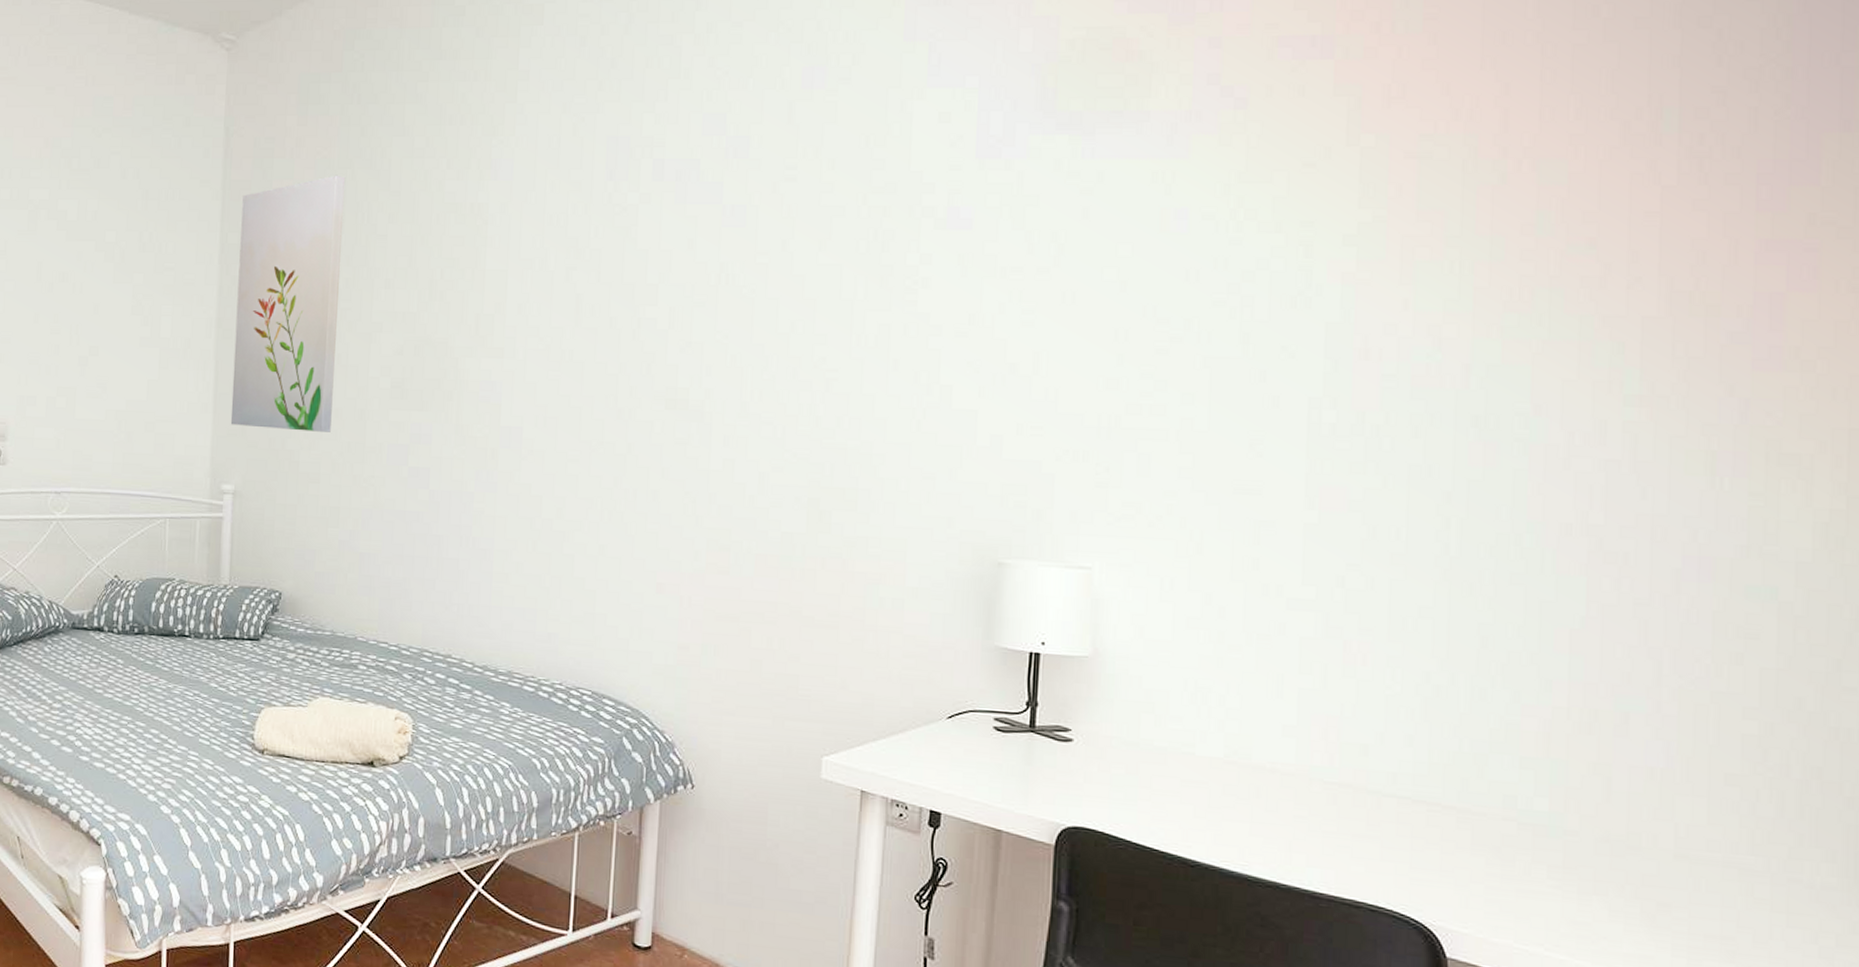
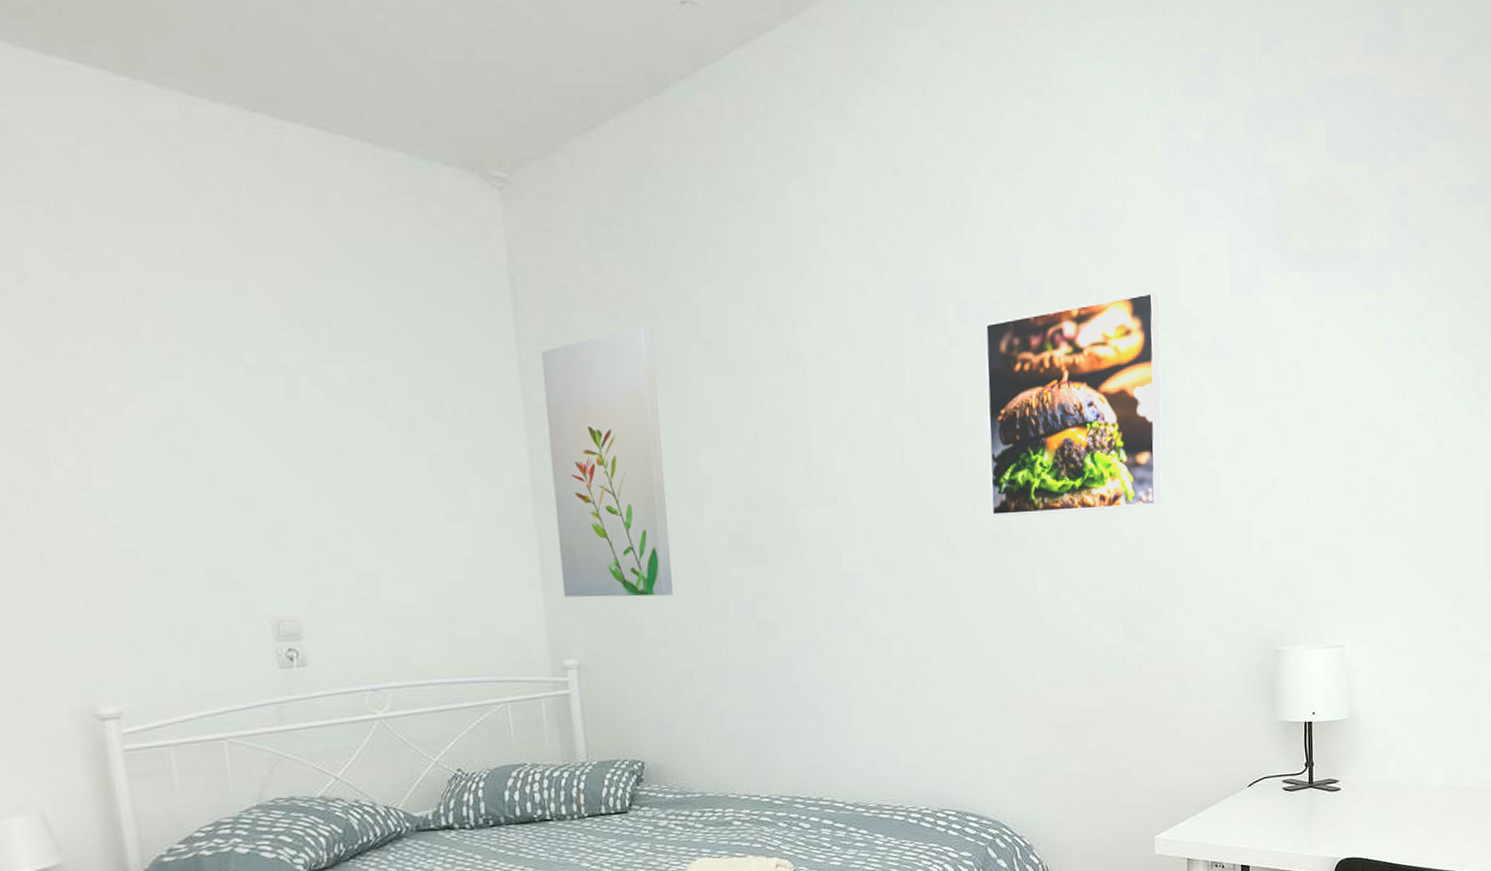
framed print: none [667,151,887,386] -> present [985,291,1162,517]

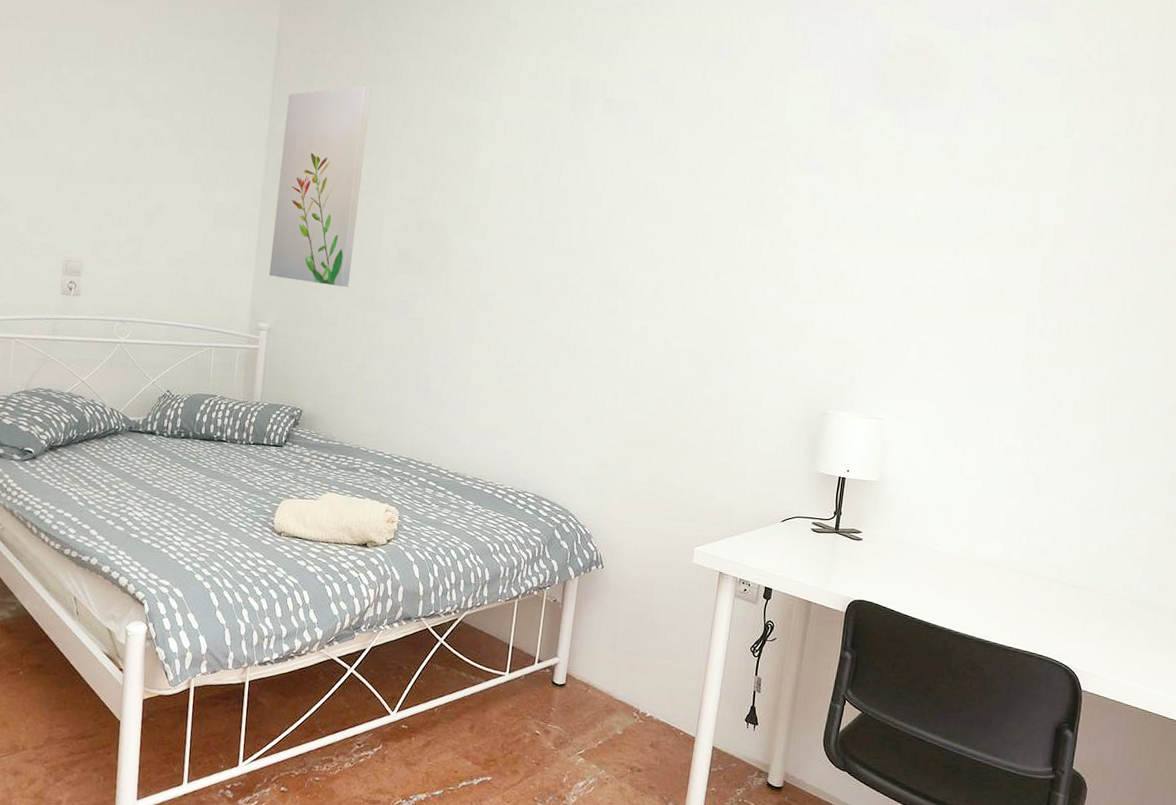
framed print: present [985,291,1162,517] -> none [604,109,769,279]

